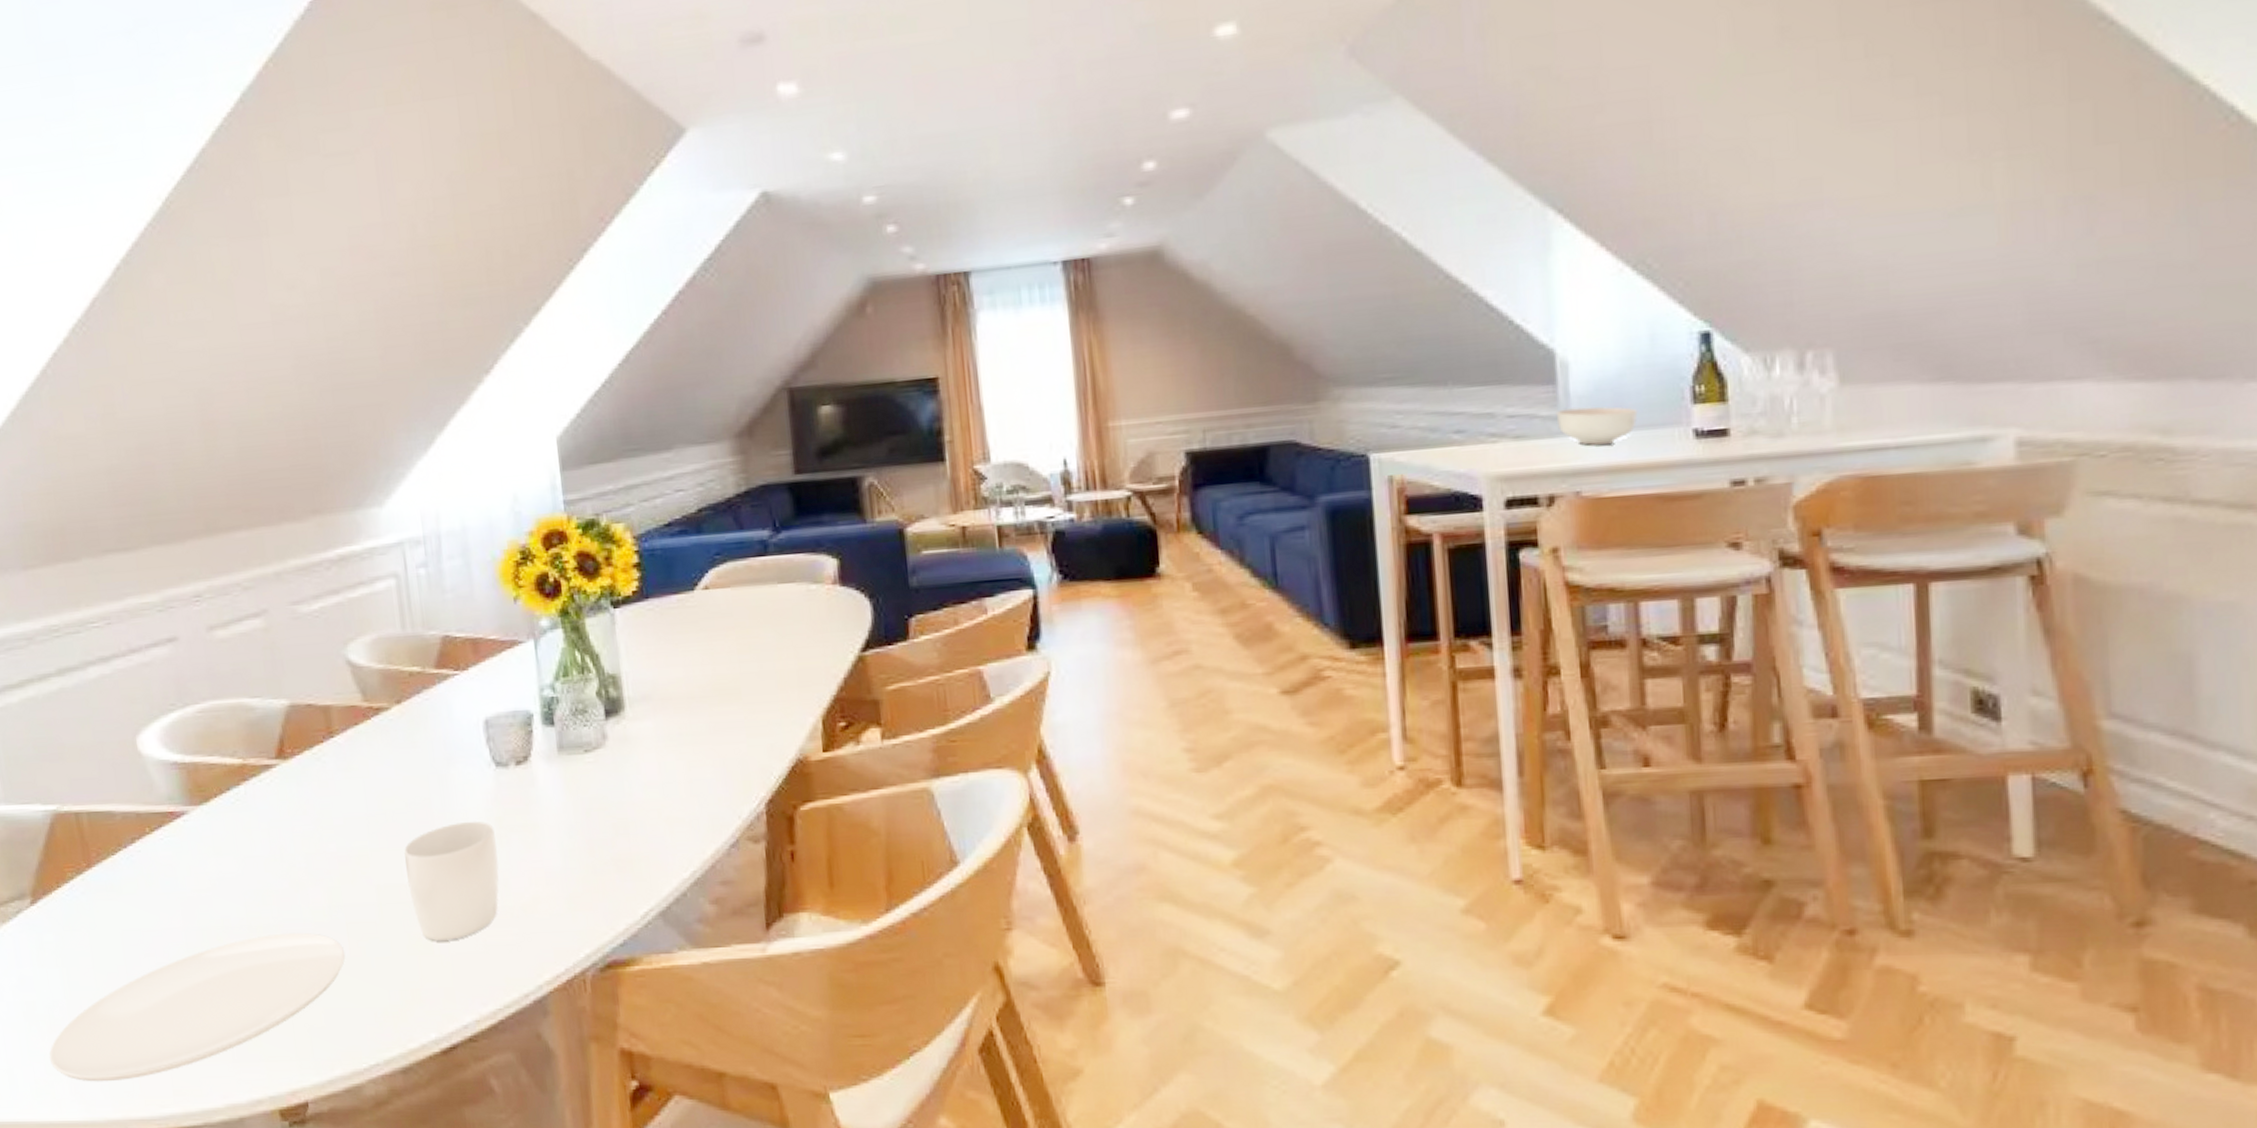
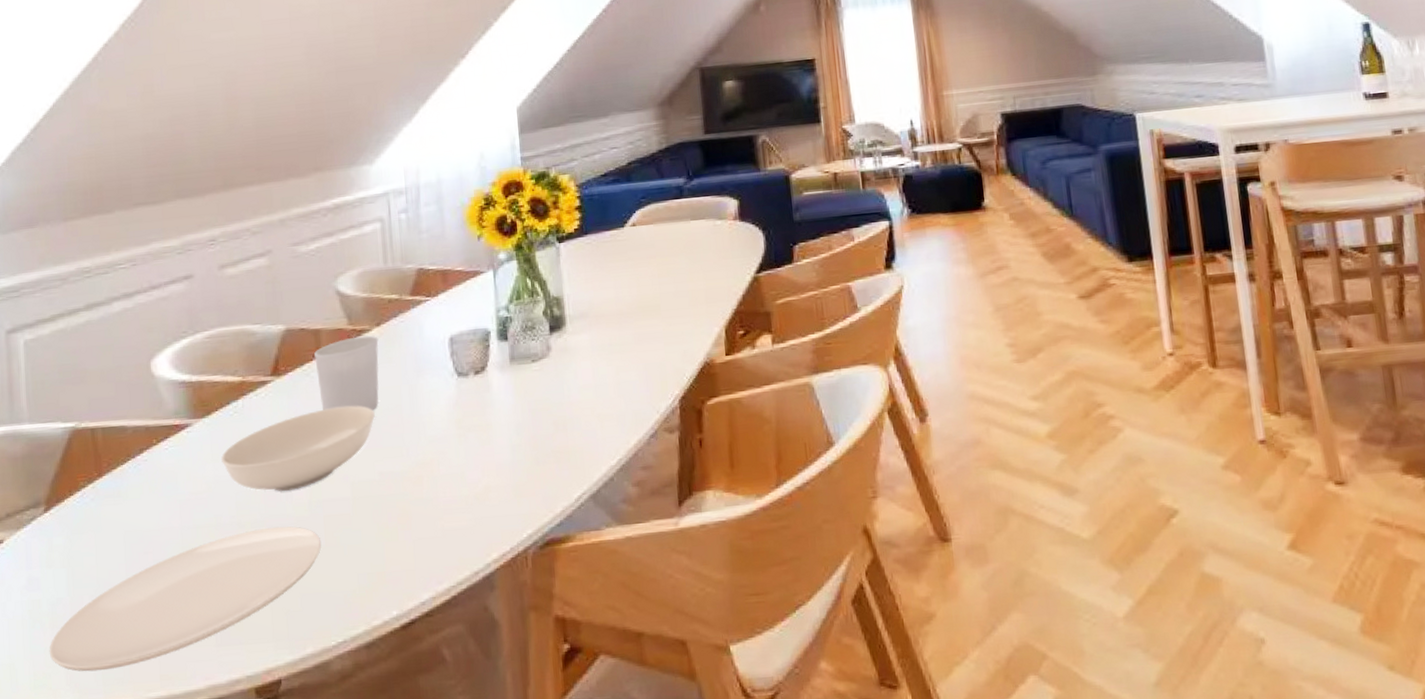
bowl: none [224,796,400,892] -> present [221,405,375,491]
candle holder: none [325,714,403,804] -> present [314,335,379,411]
mug: present [404,821,499,941] -> none [377,423,457,529]
bowl: present [1555,406,1638,445] -> none [1266,77,1324,106]

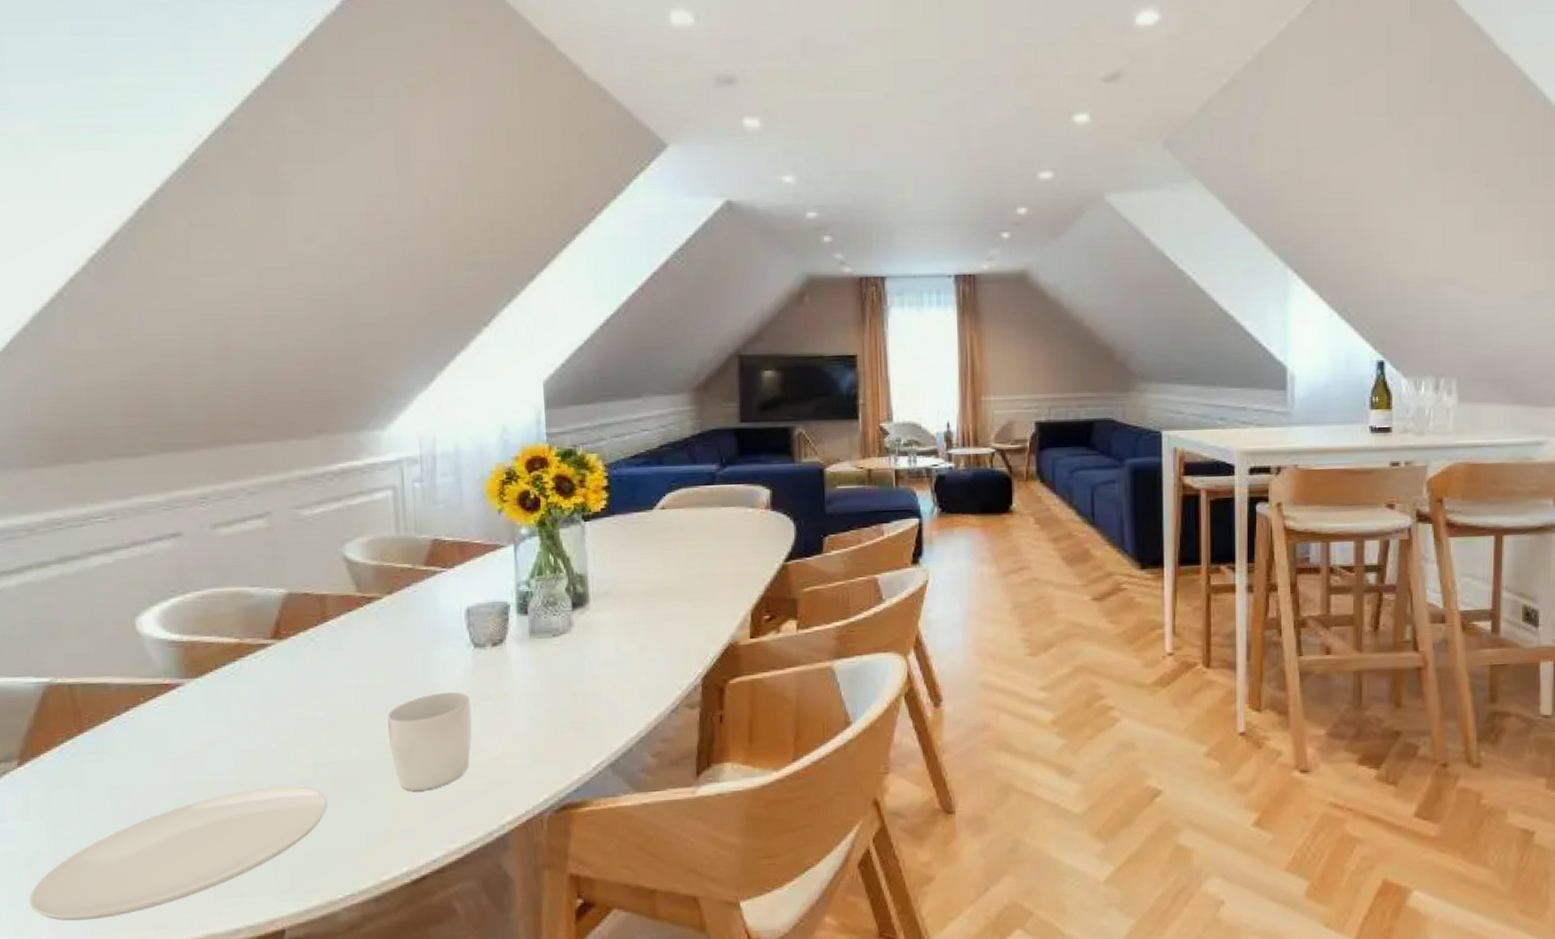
bowl: present [221,405,375,491] -> none [217,671,385,752]
candle holder: present [314,335,379,411] -> none [319,603,390,677]
mug: none [377,423,457,529] -> present [388,691,472,791]

